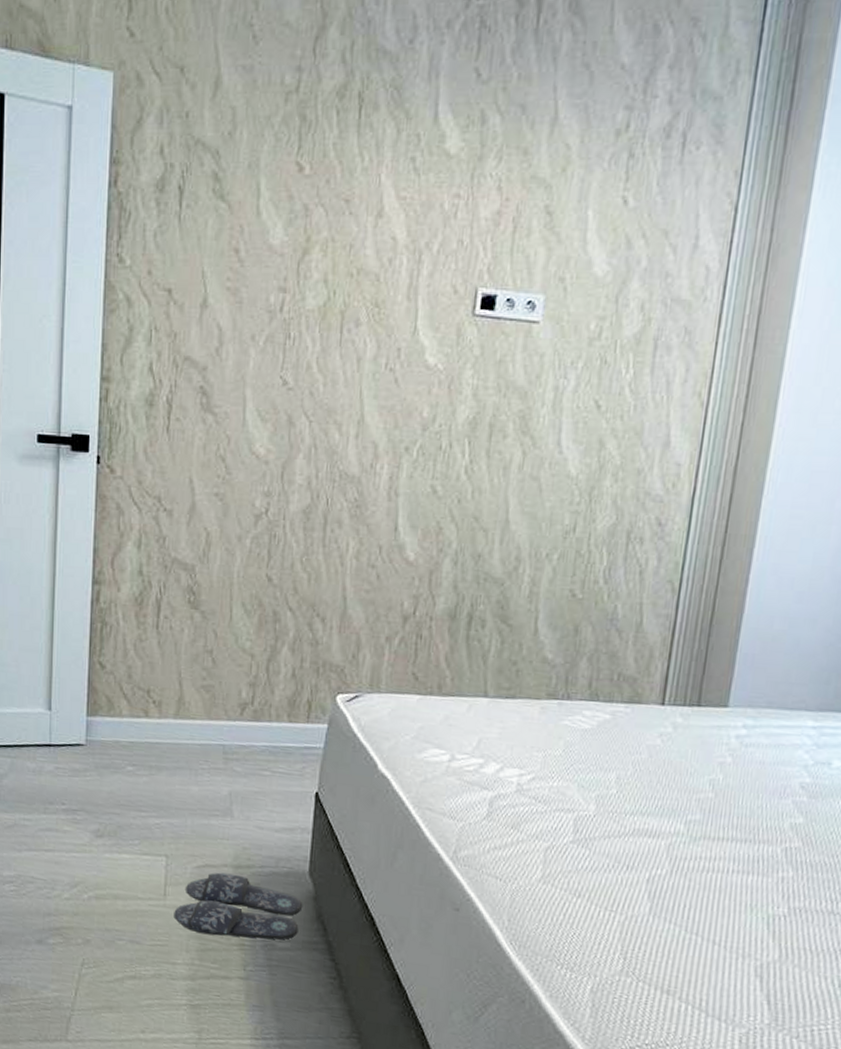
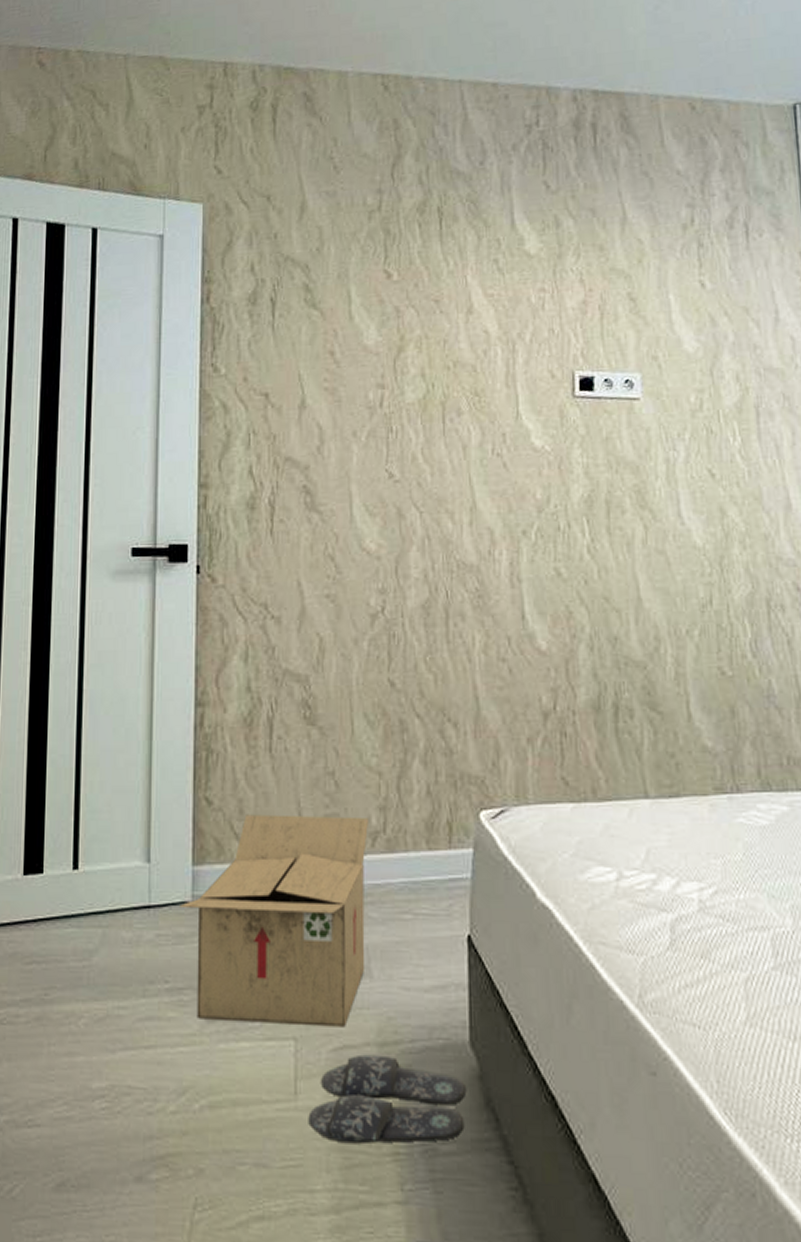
cardboard box: none [74,679,240,852] -> present [178,814,370,1027]

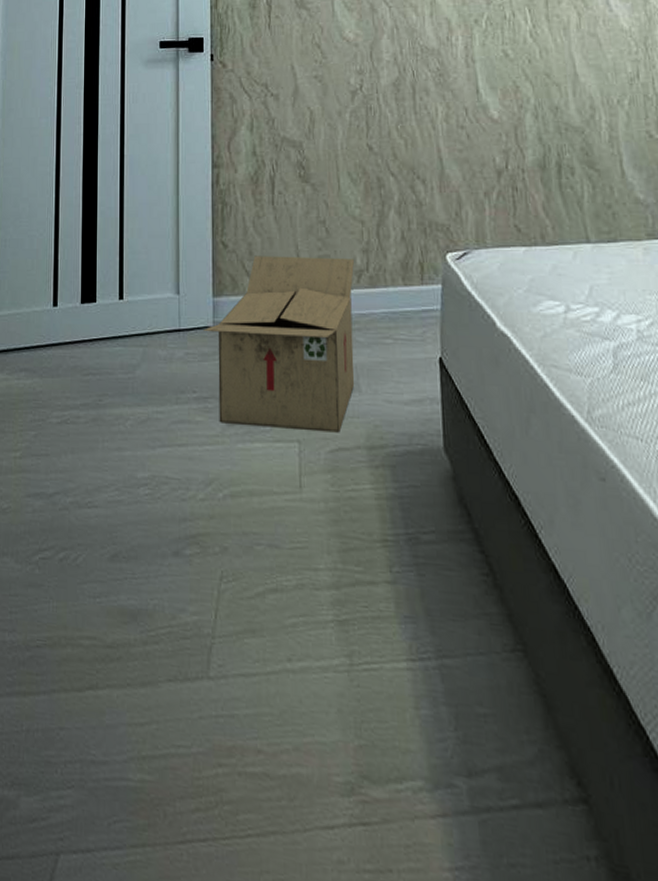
slippers: present [308,1054,465,1145] -> none [311,455,442,532]

